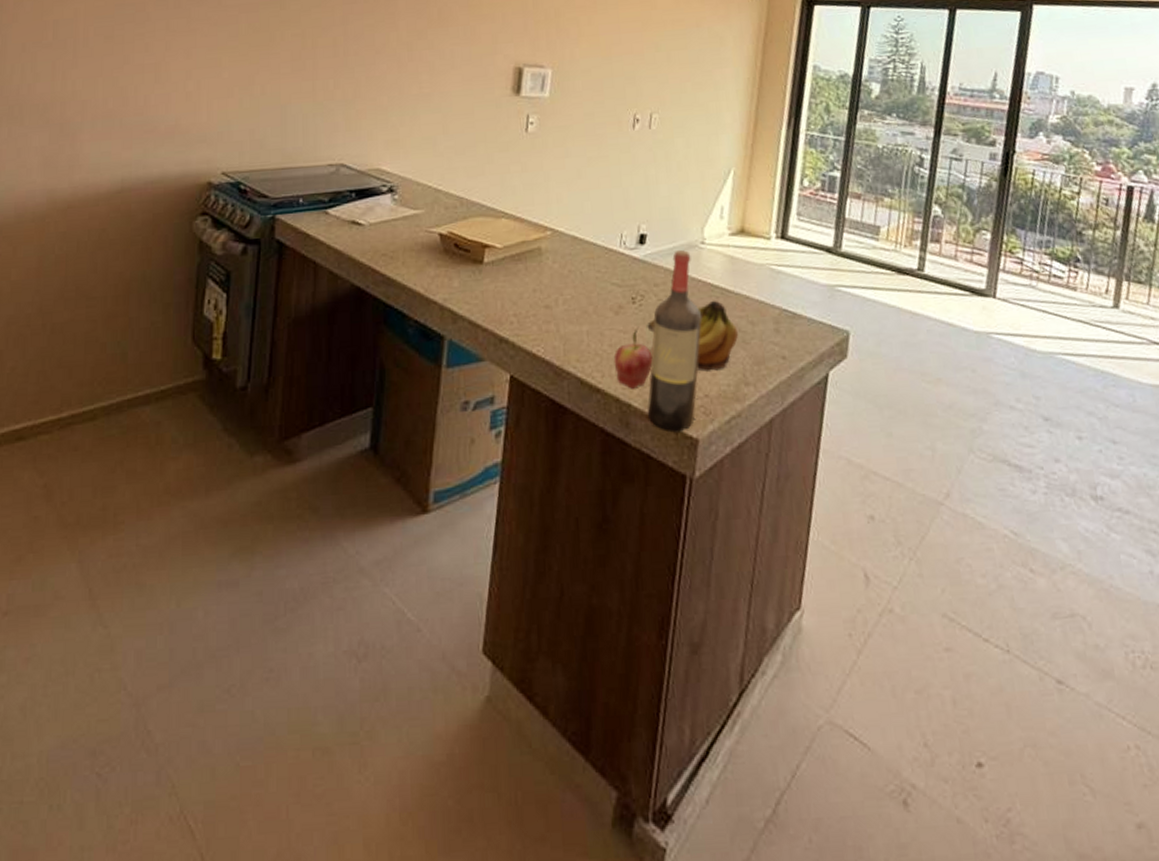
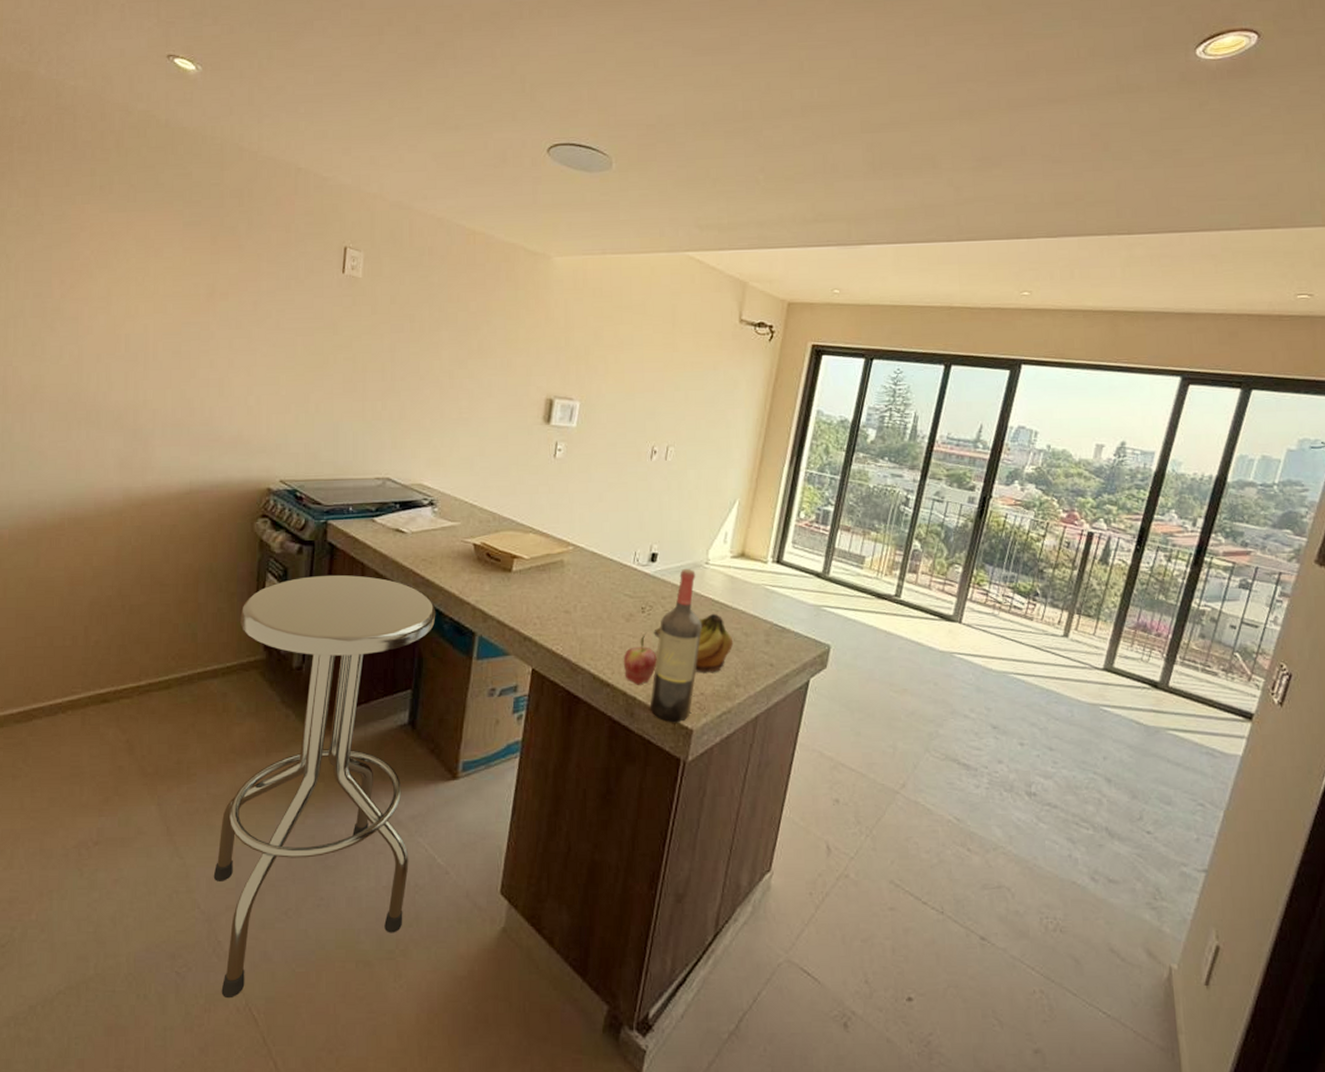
bar stool: none [142,276,399,805] -> present [213,574,436,999]

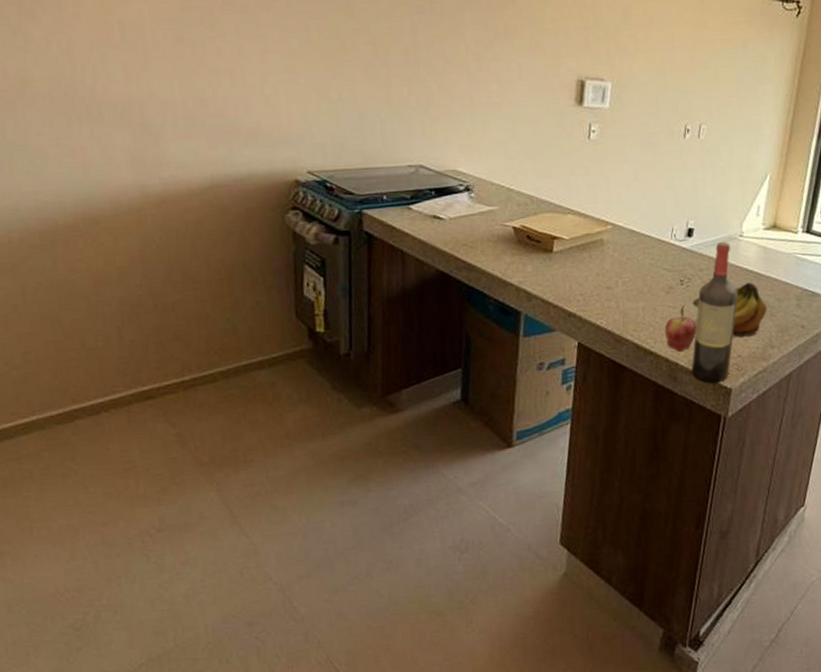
bar stool: present [213,574,436,999] -> none [280,263,481,655]

